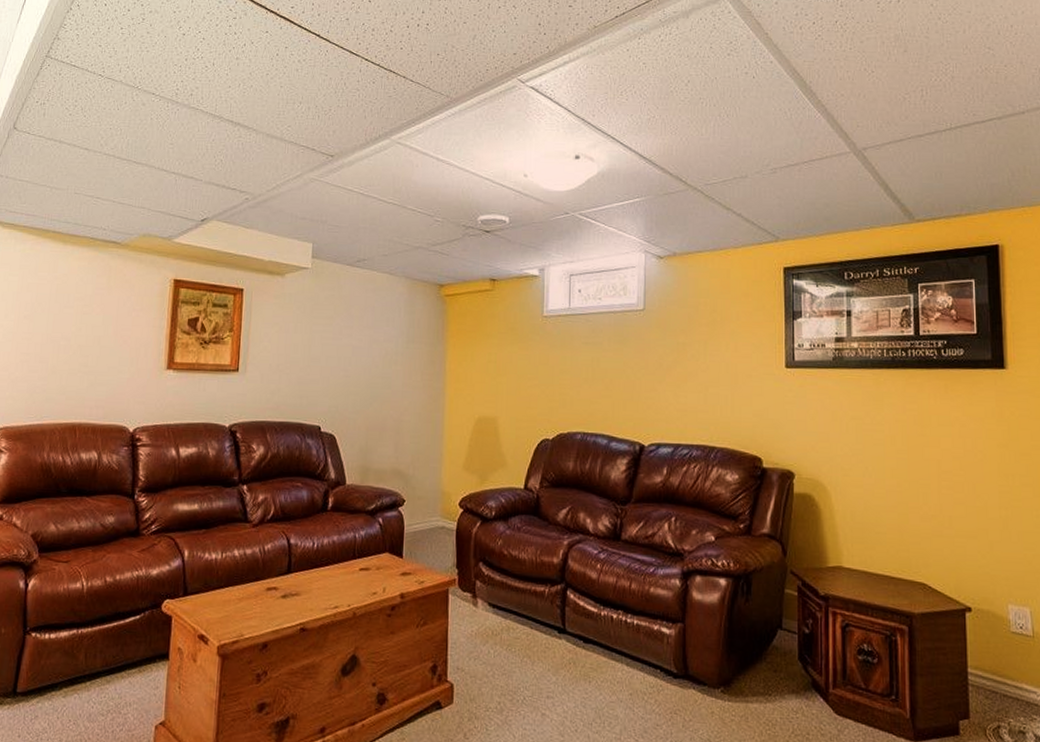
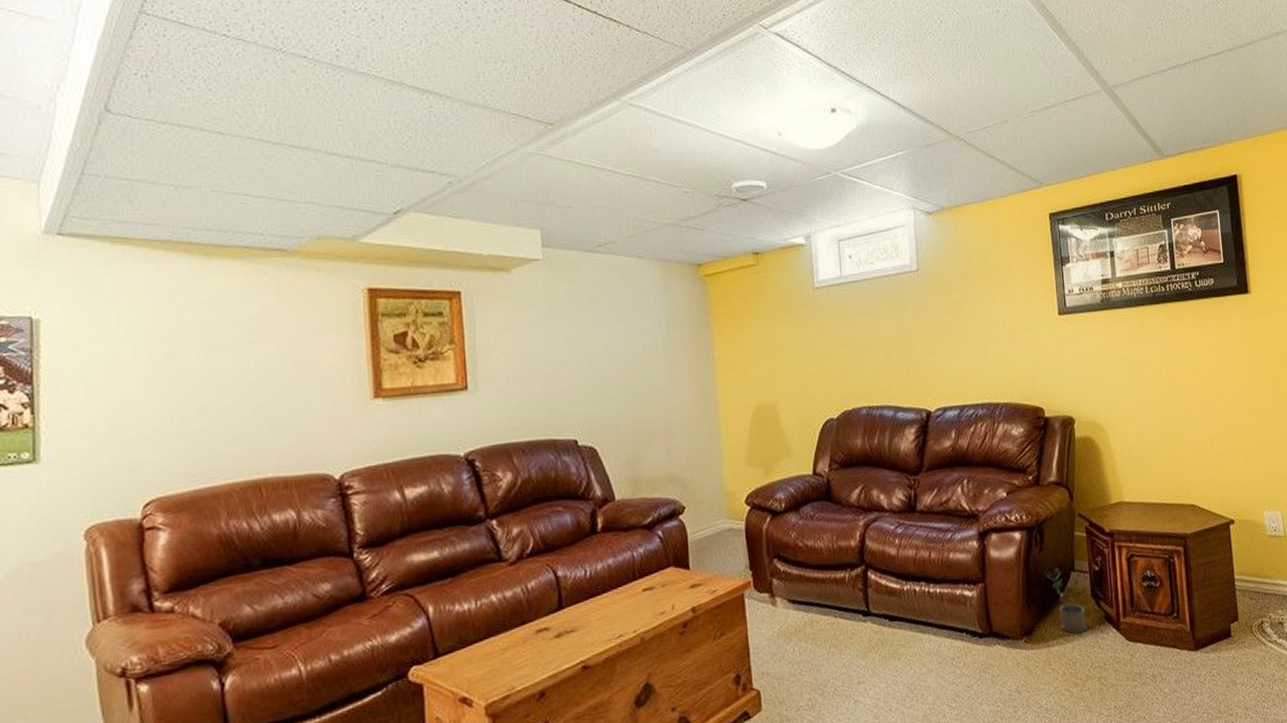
potted plant: none [748,621,792,696] -> present [1044,567,1086,635]

